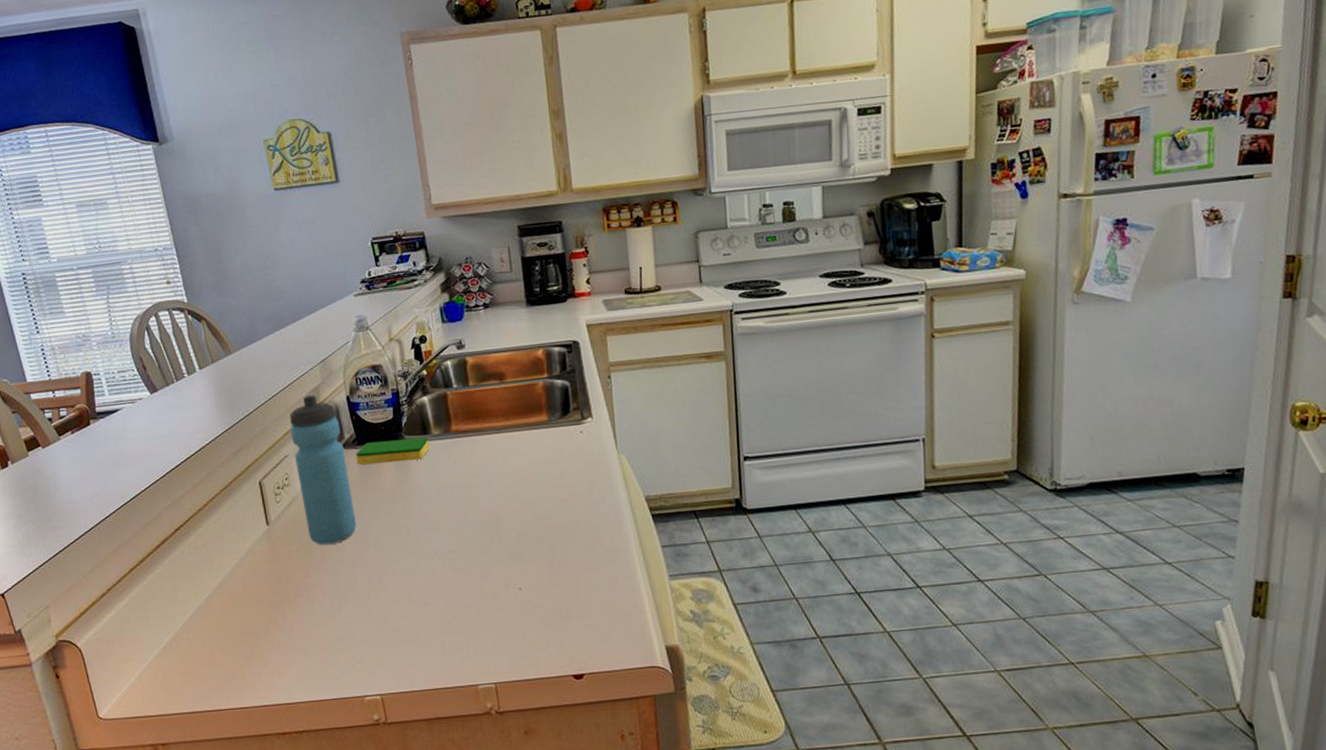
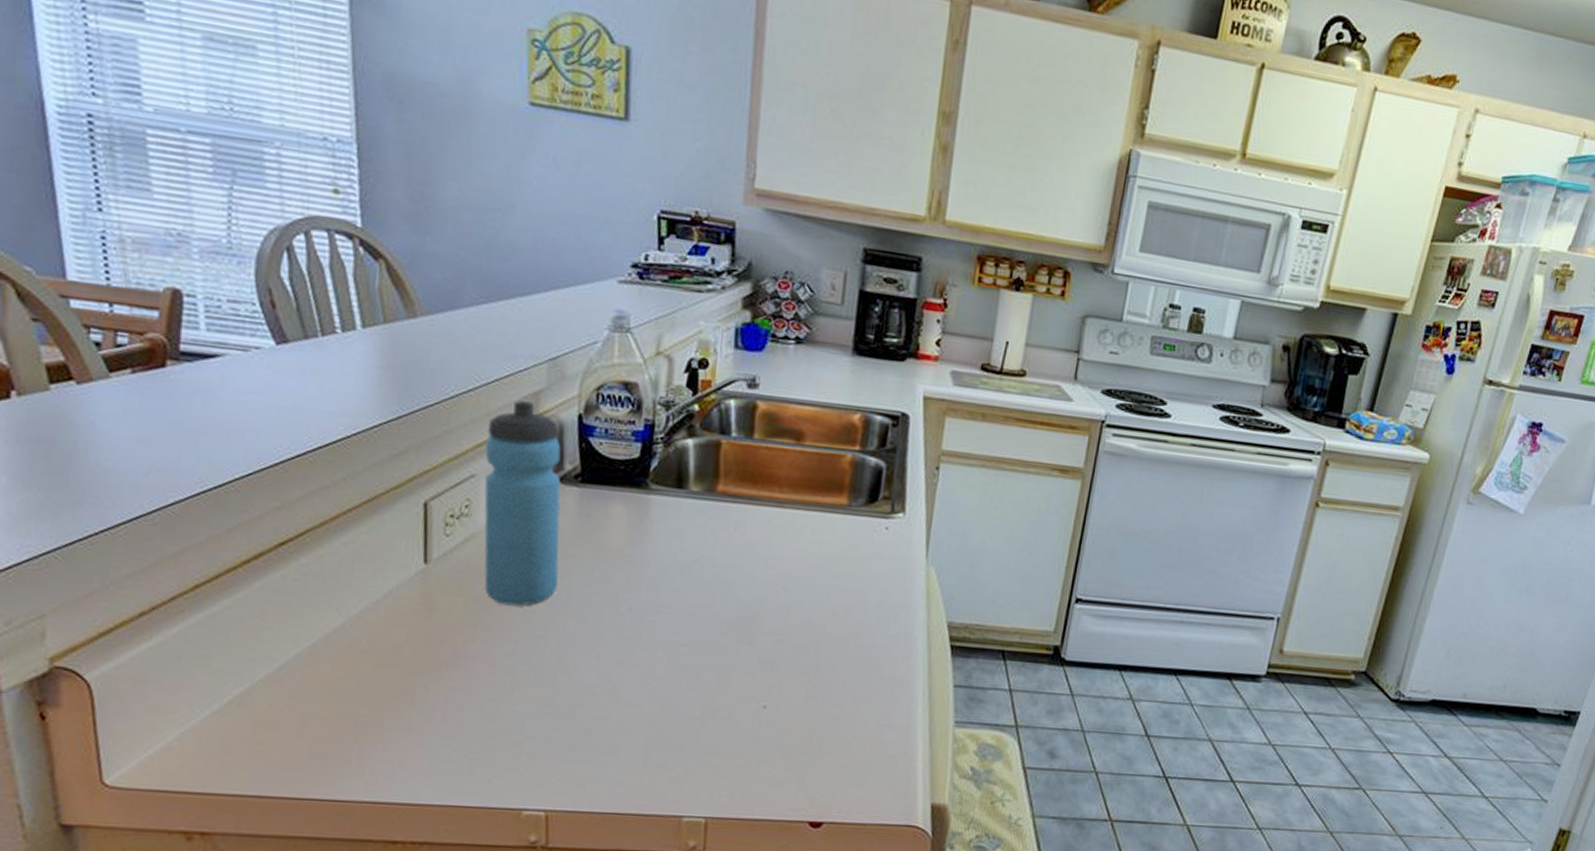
dish sponge: present [356,437,430,465] -> none [575,481,683,520]

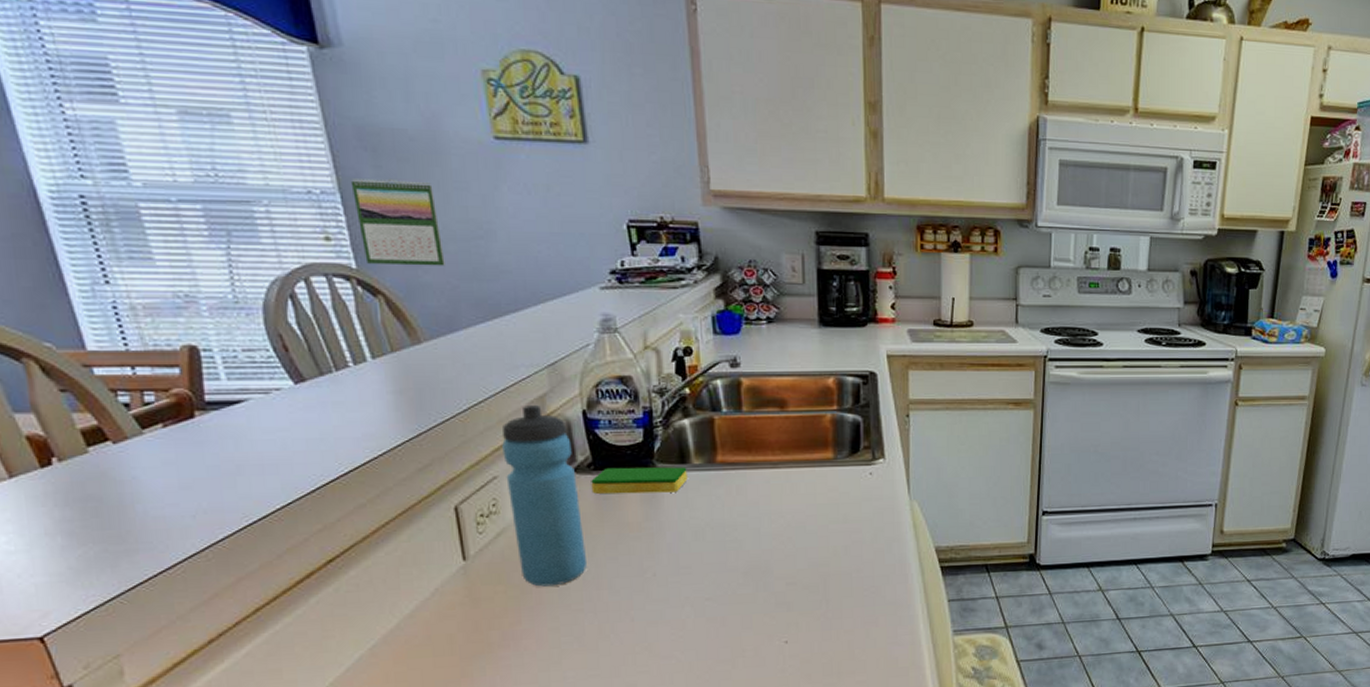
calendar: none [370,130,457,237] -> present [350,178,445,266]
dish sponge: none [575,481,683,520] -> present [591,467,688,494]

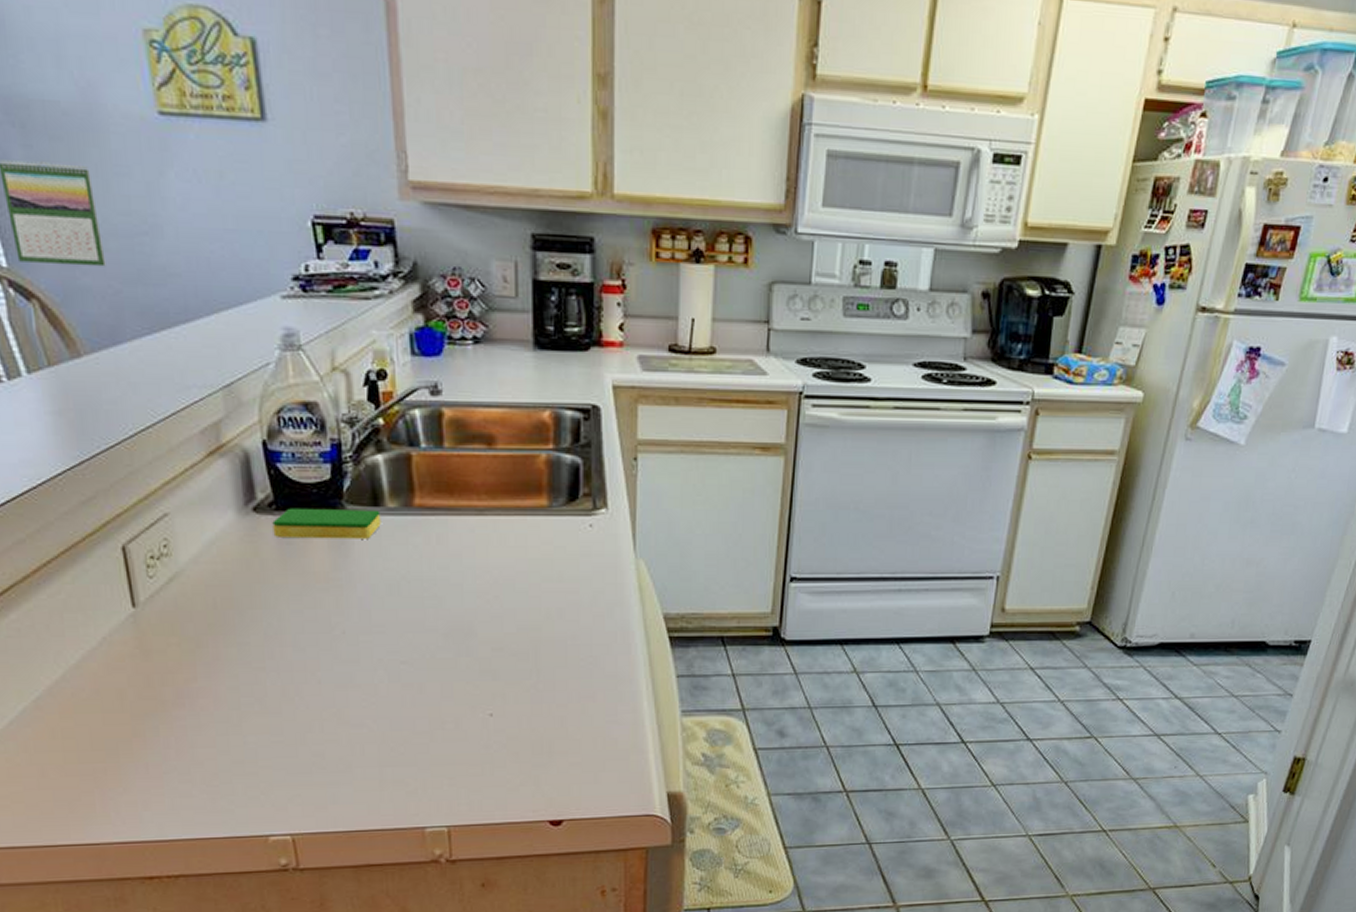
water bottle: present [501,404,588,587] -> none [172,431,269,640]

